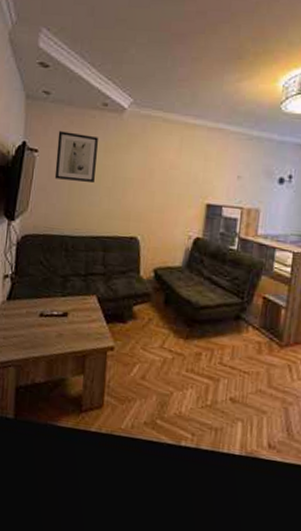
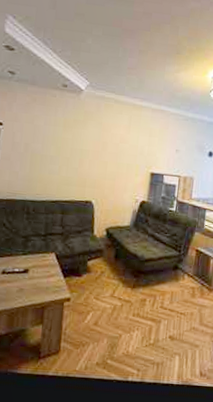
wall art: present [54,131,98,182] -> none [18,107,58,153]

